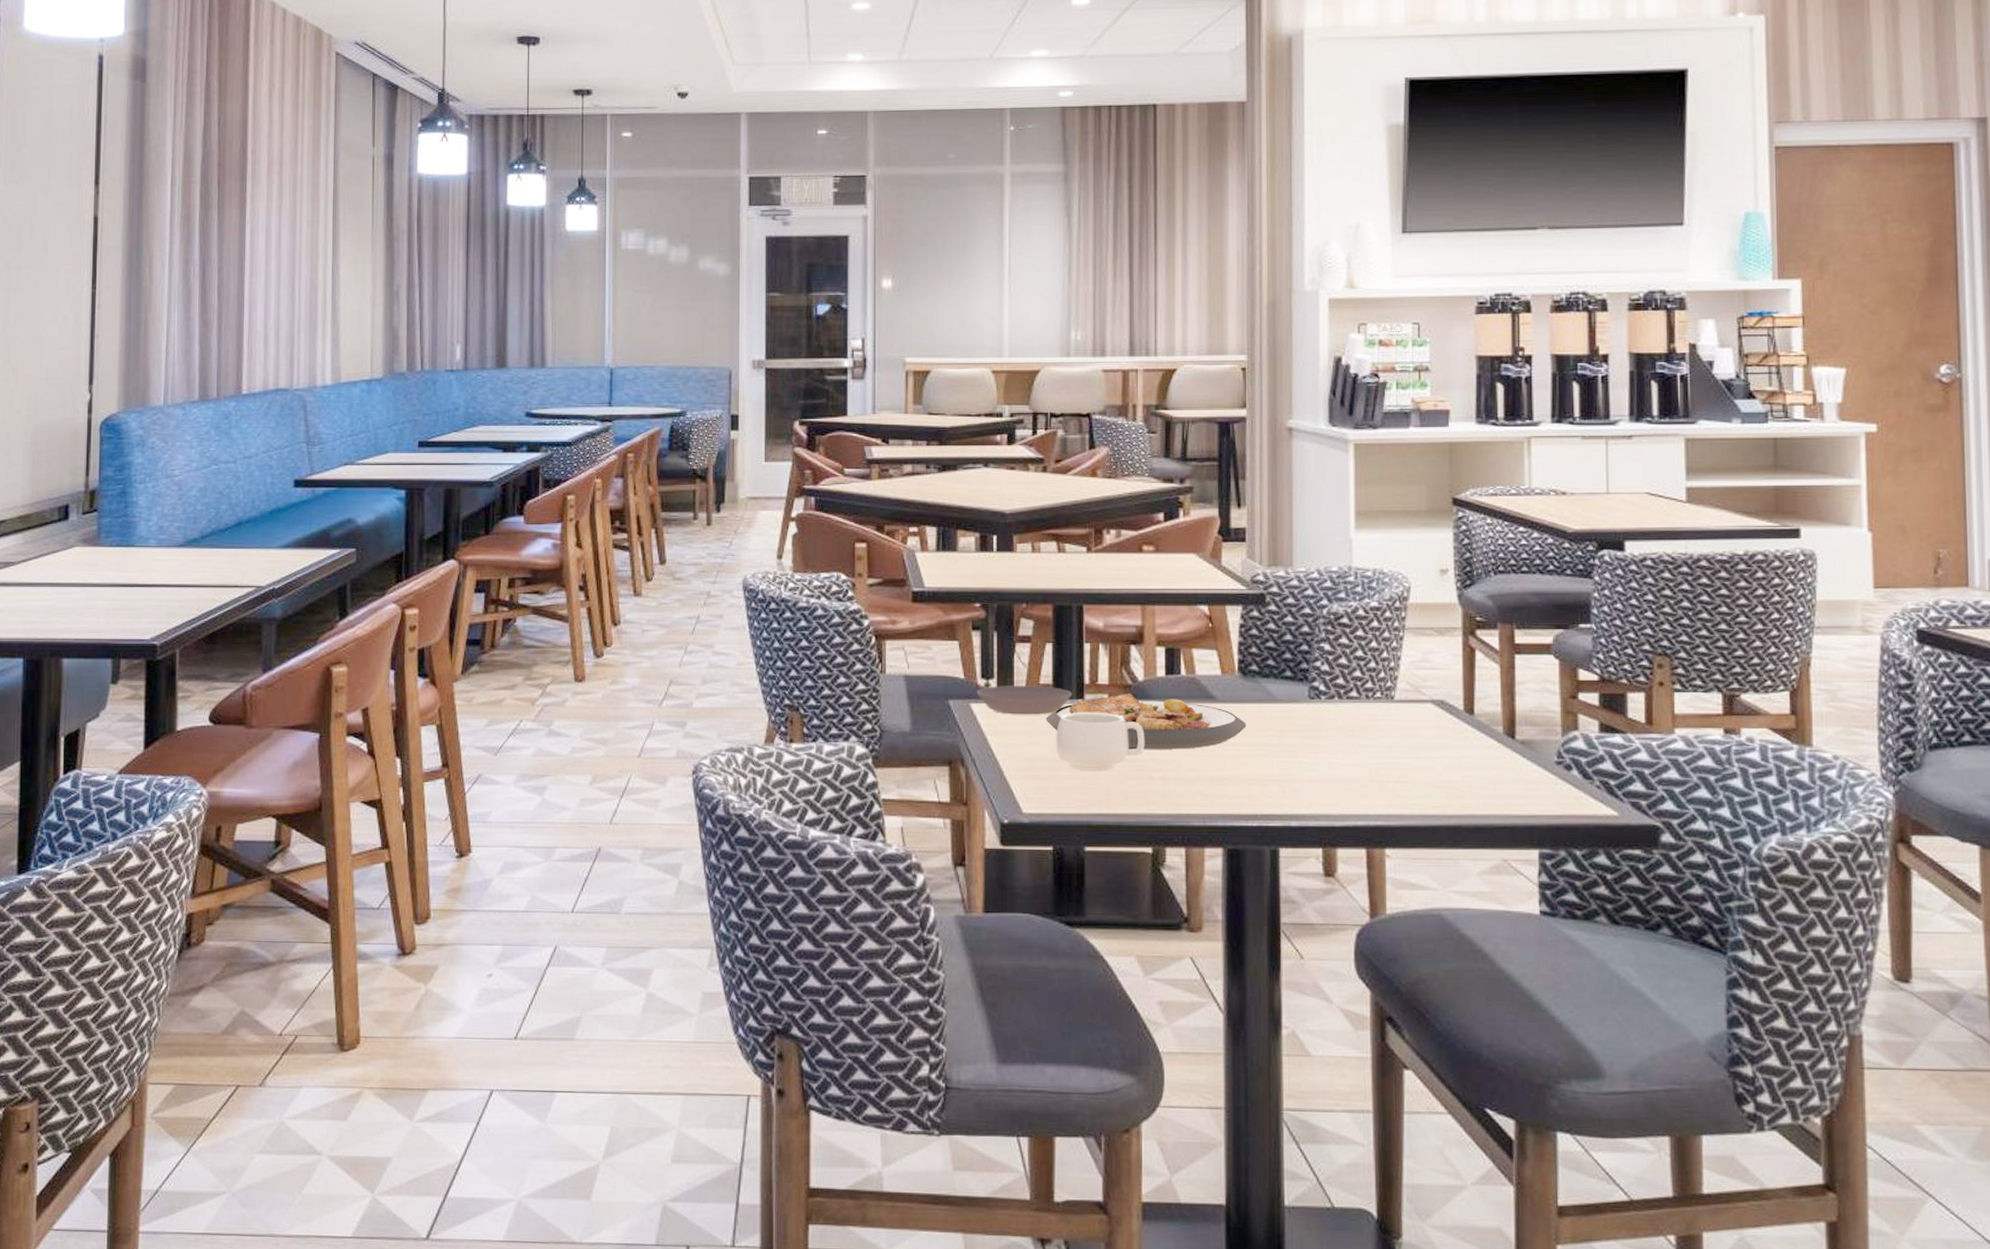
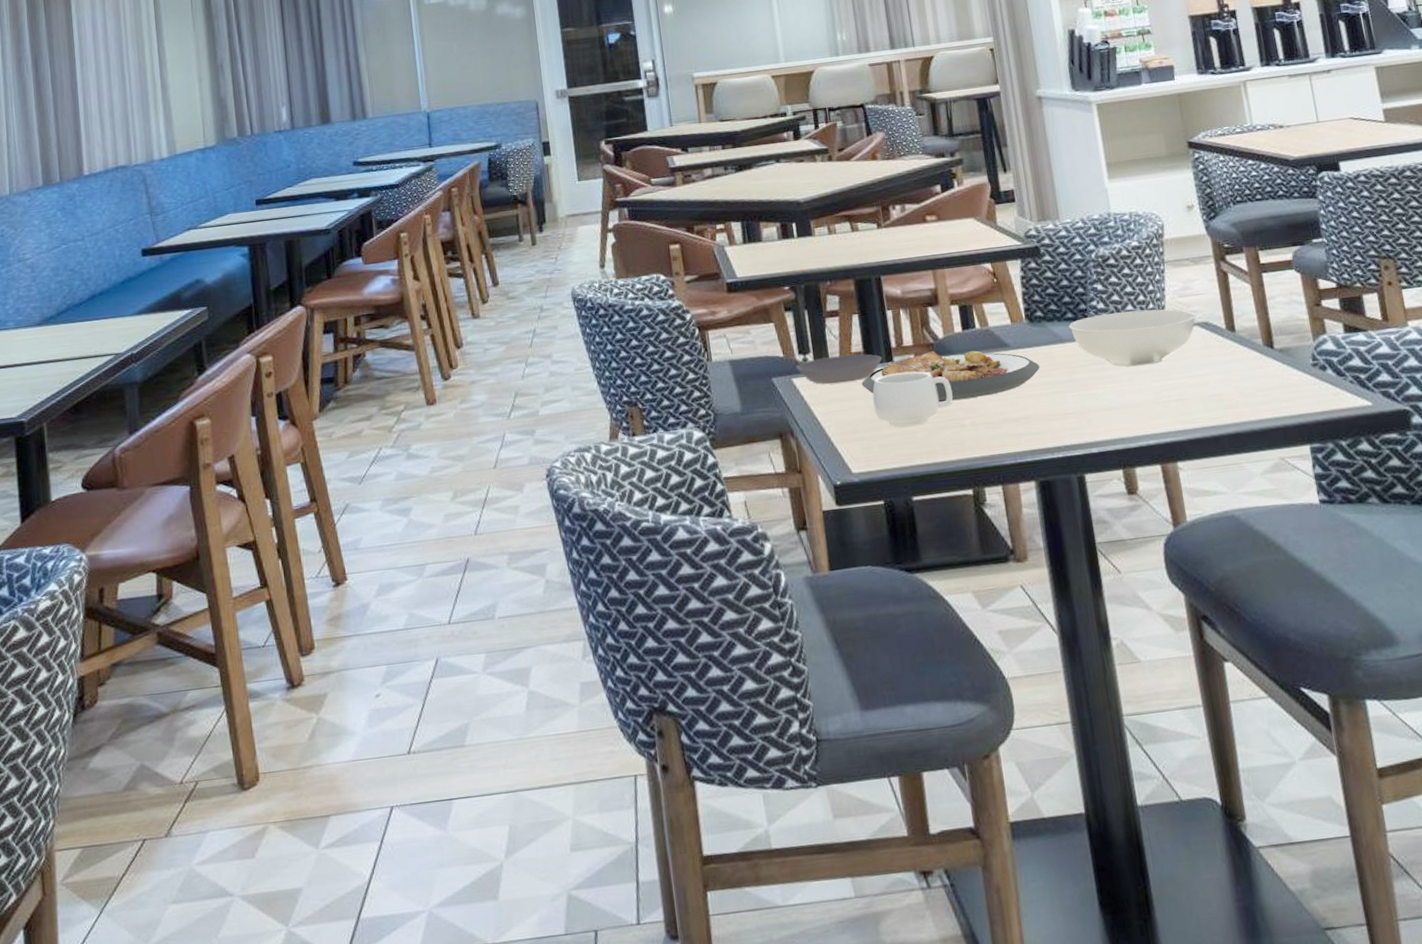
bowl: none [1285,676,1432,739] -> present [1069,309,1197,367]

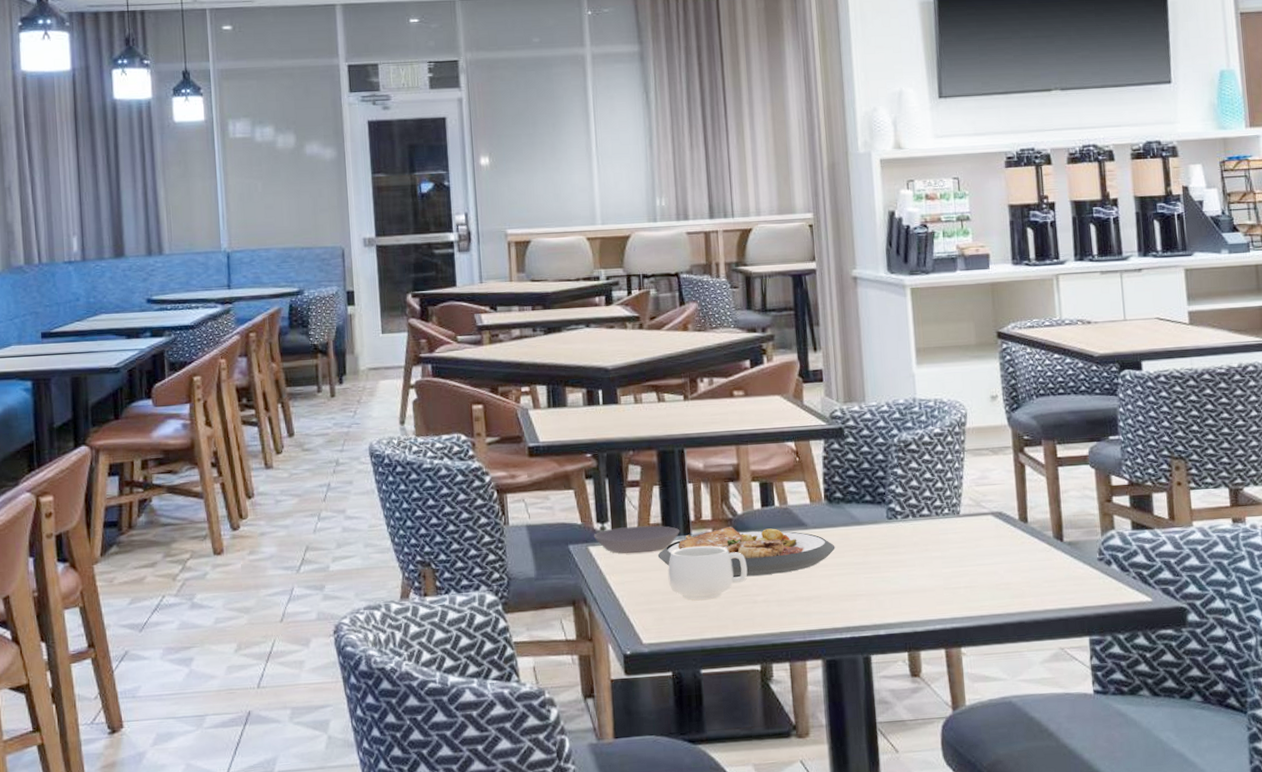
bowl: present [1069,309,1197,367] -> none [866,496,991,552]

